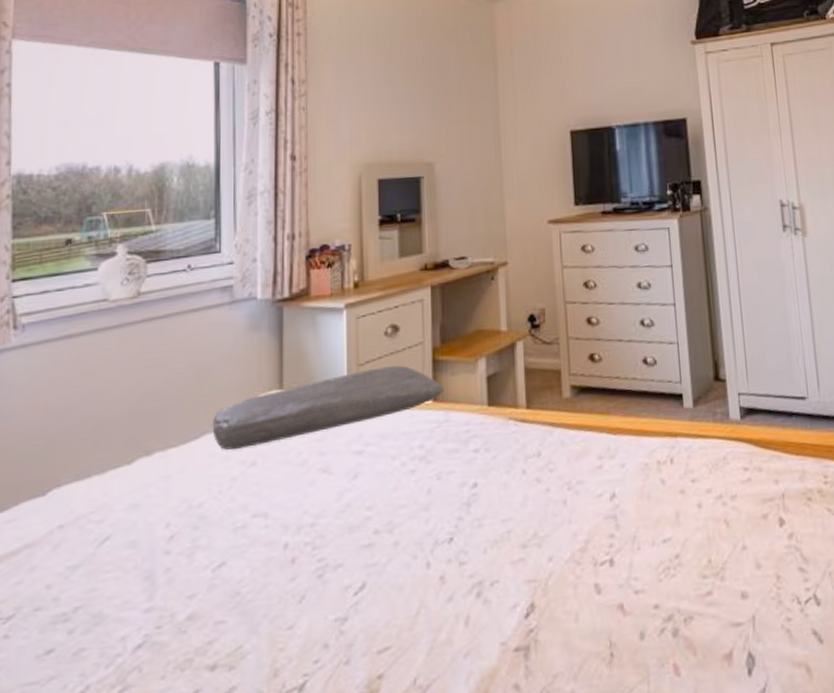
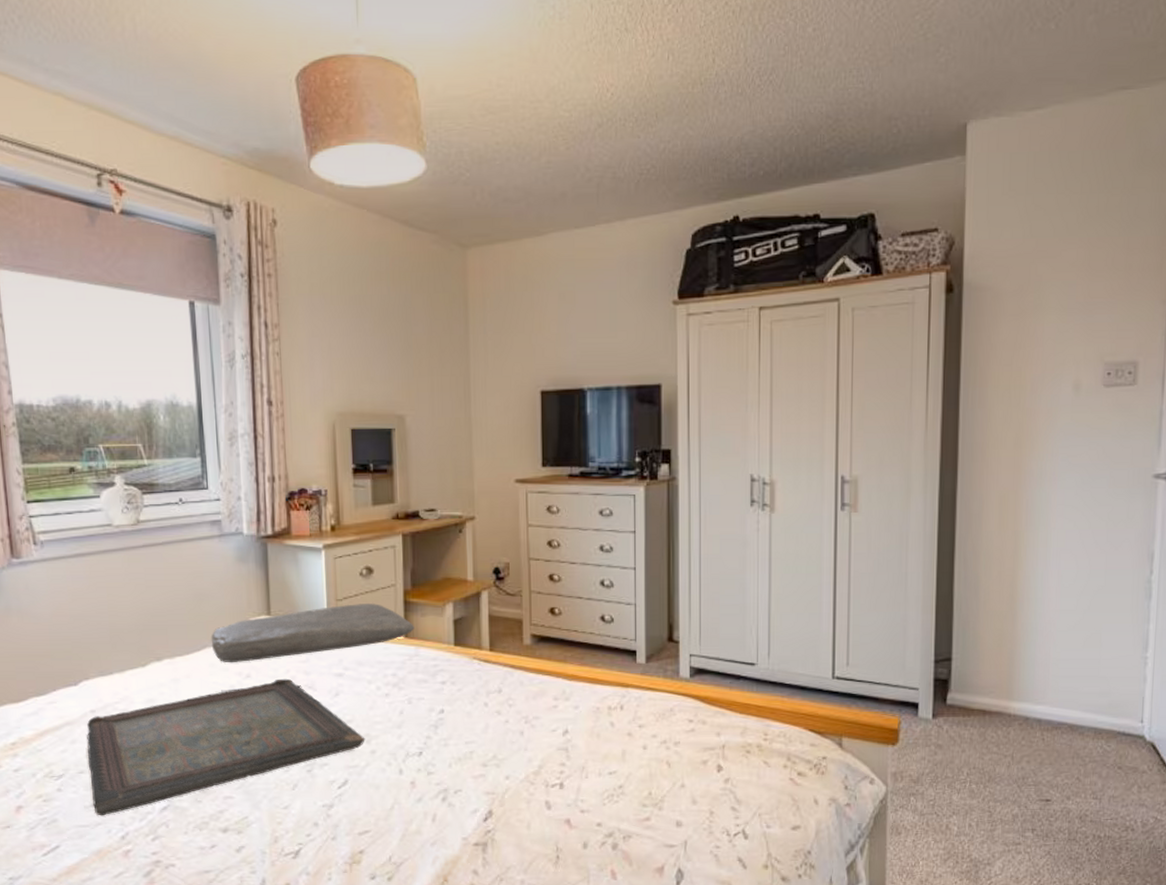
serving tray: none [47,462,387,667] -> present [87,678,365,816]

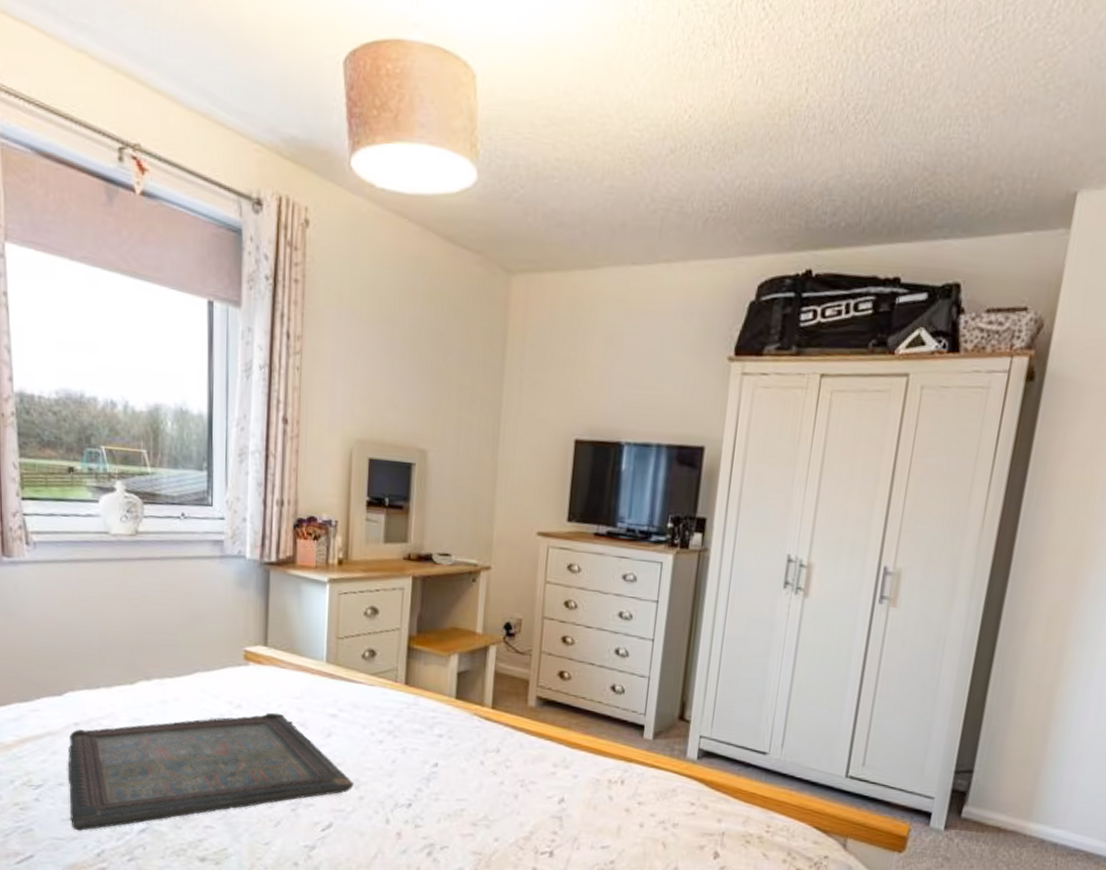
pillow: present [211,603,415,663] -> none [203,644,416,692]

